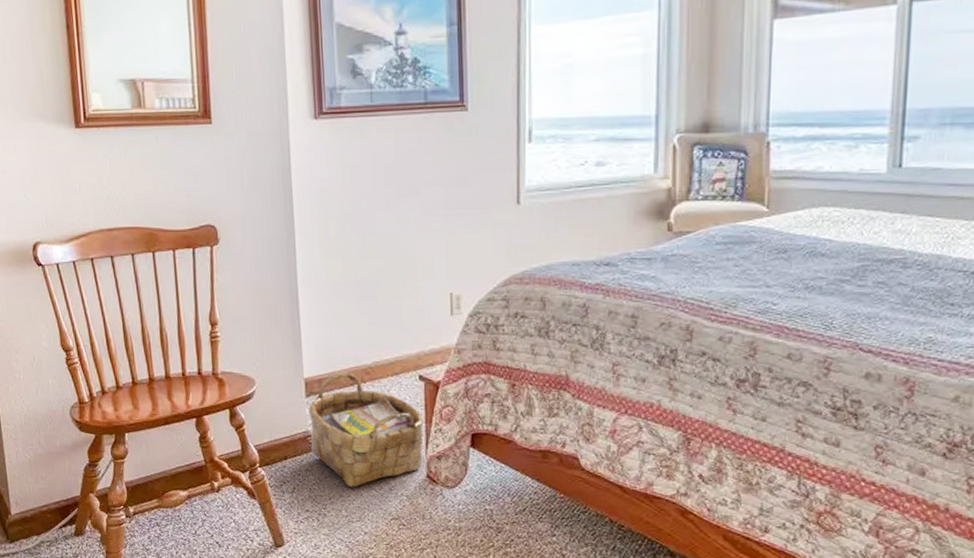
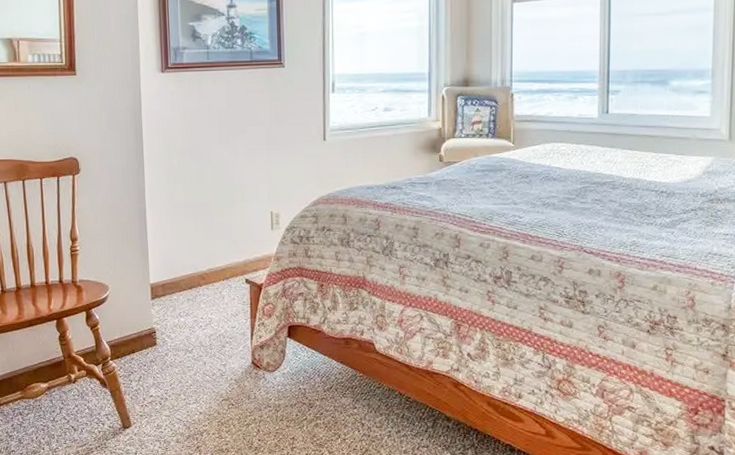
woven basket: present [308,372,424,488] -> none [153,278,250,375]

